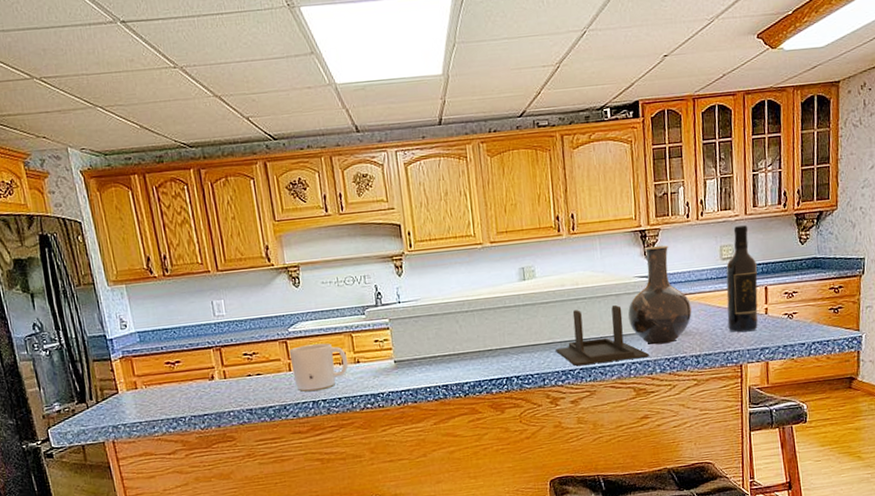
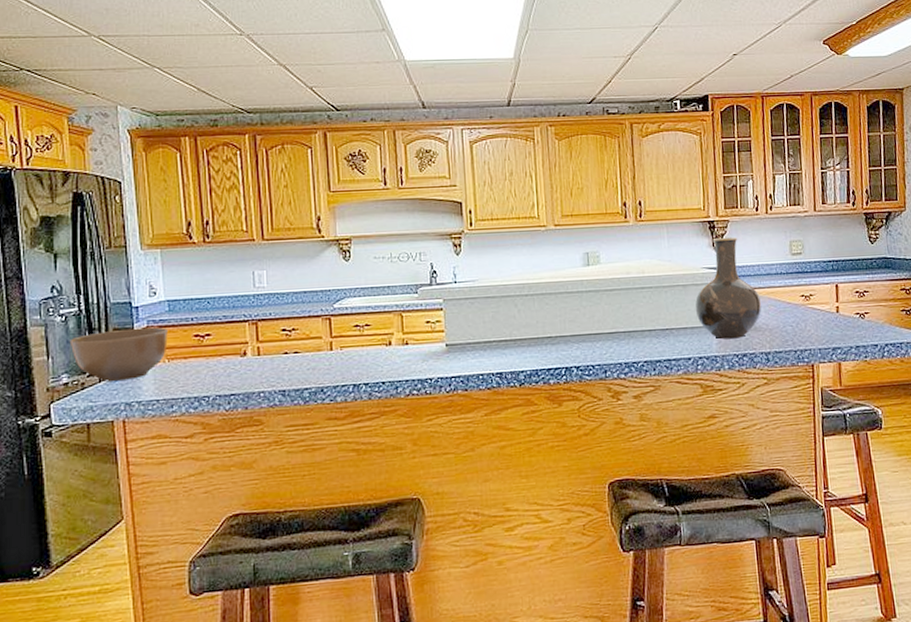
bowl: none [56,356,143,408] -> present [69,327,168,382]
mug: present [289,343,349,392] -> none [332,321,396,374]
napkin holder: present [556,305,649,366] -> none [619,296,717,358]
wine bottle: present [726,225,758,332] -> none [795,222,830,330]

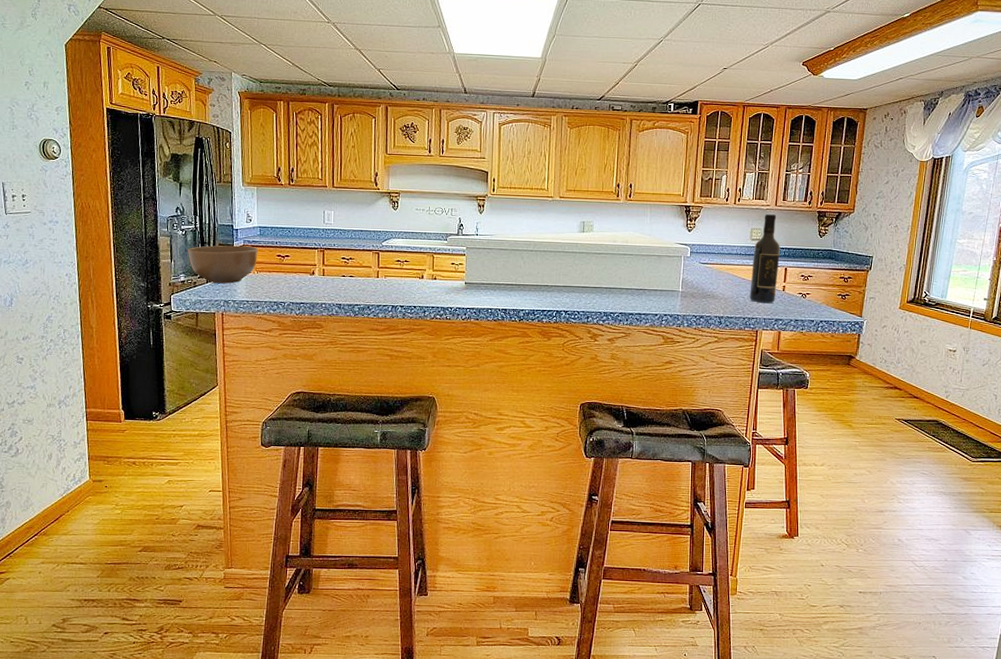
vase: present [695,237,761,340] -> none [665,220,720,303]
wine bottle: none [795,222,830,330] -> present [750,214,781,304]

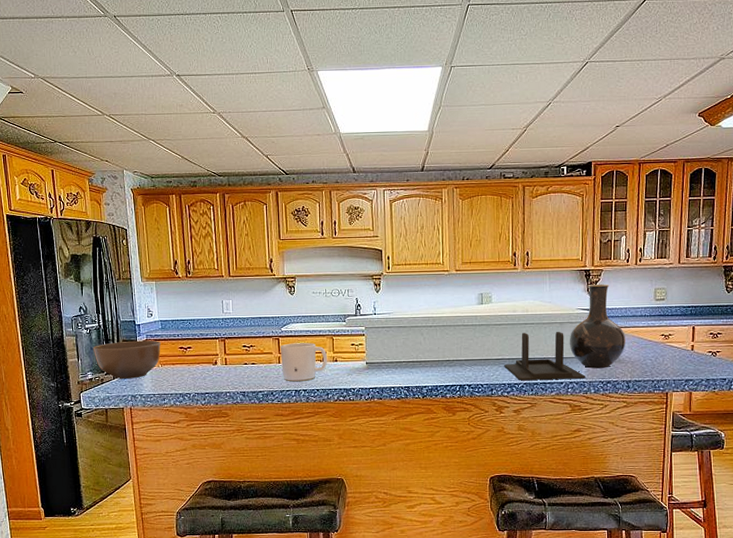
mug: none [379,258,427,298] -> present [280,342,328,382]
napkin holder: none [601,263,679,312] -> present [504,332,585,380]
vase: none [665,220,720,303] -> present [569,283,626,369]
wine bottle: present [750,214,781,304] -> none [657,272,687,364]

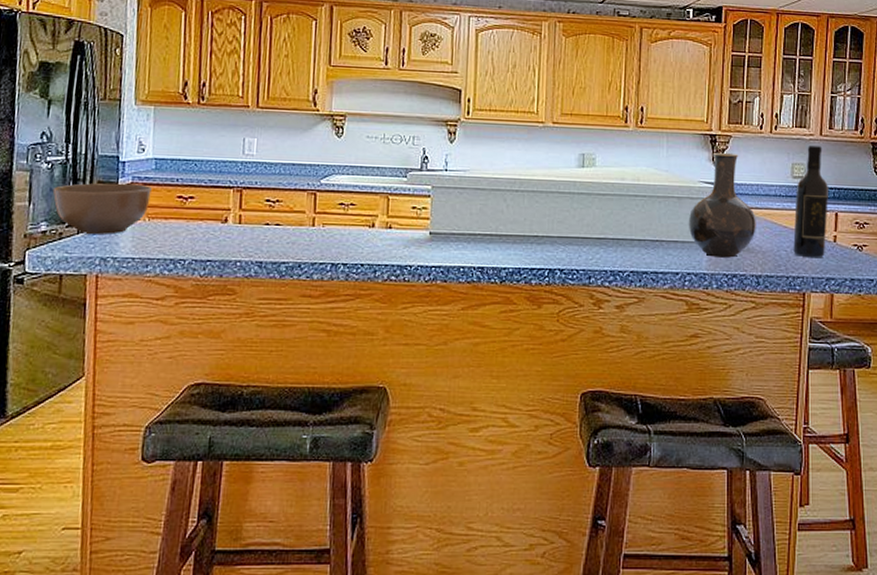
mug: present [280,342,328,382] -> none [316,200,380,253]
napkin holder: present [504,332,585,380] -> none [607,207,706,270]
wine bottle: none [657,272,687,364] -> present [793,146,829,258]

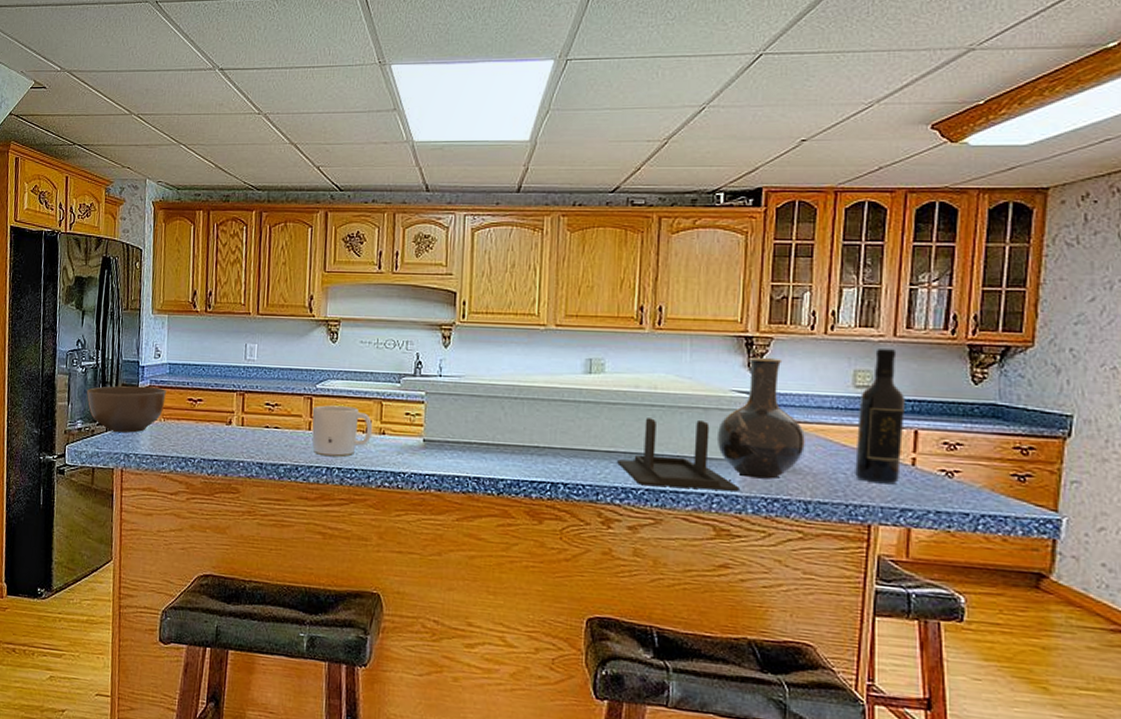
mug: none [316,200,380,253] -> present [312,405,373,457]
napkin holder: none [607,207,706,270] -> present [617,418,739,491]

